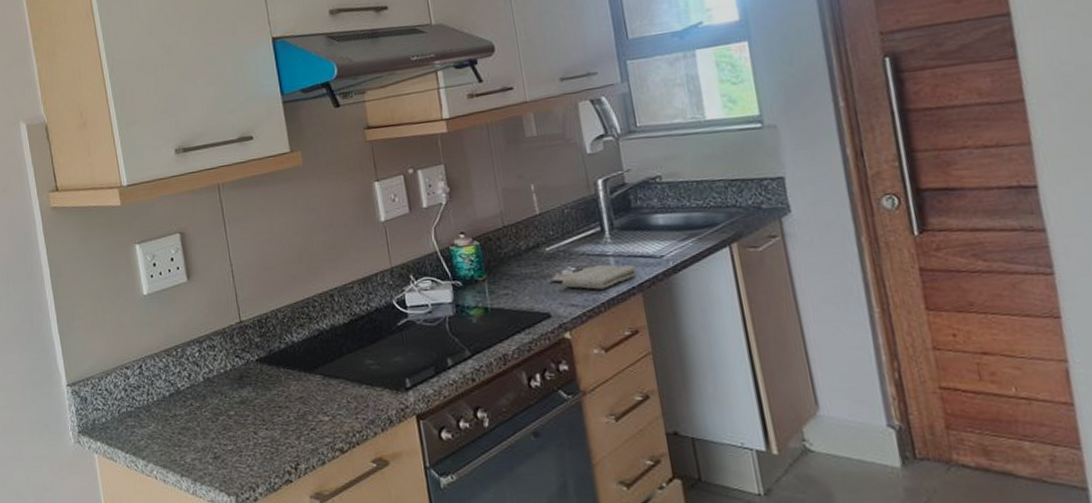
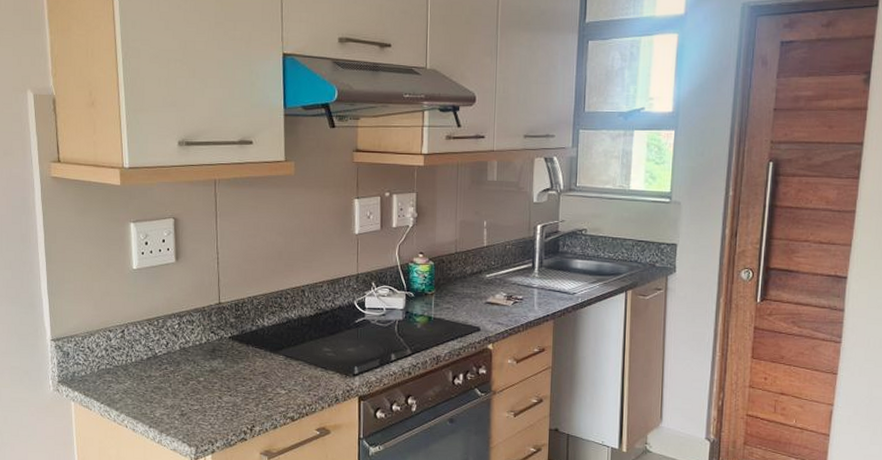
washcloth: present [561,264,637,290] -> none [493,293,553,314]

